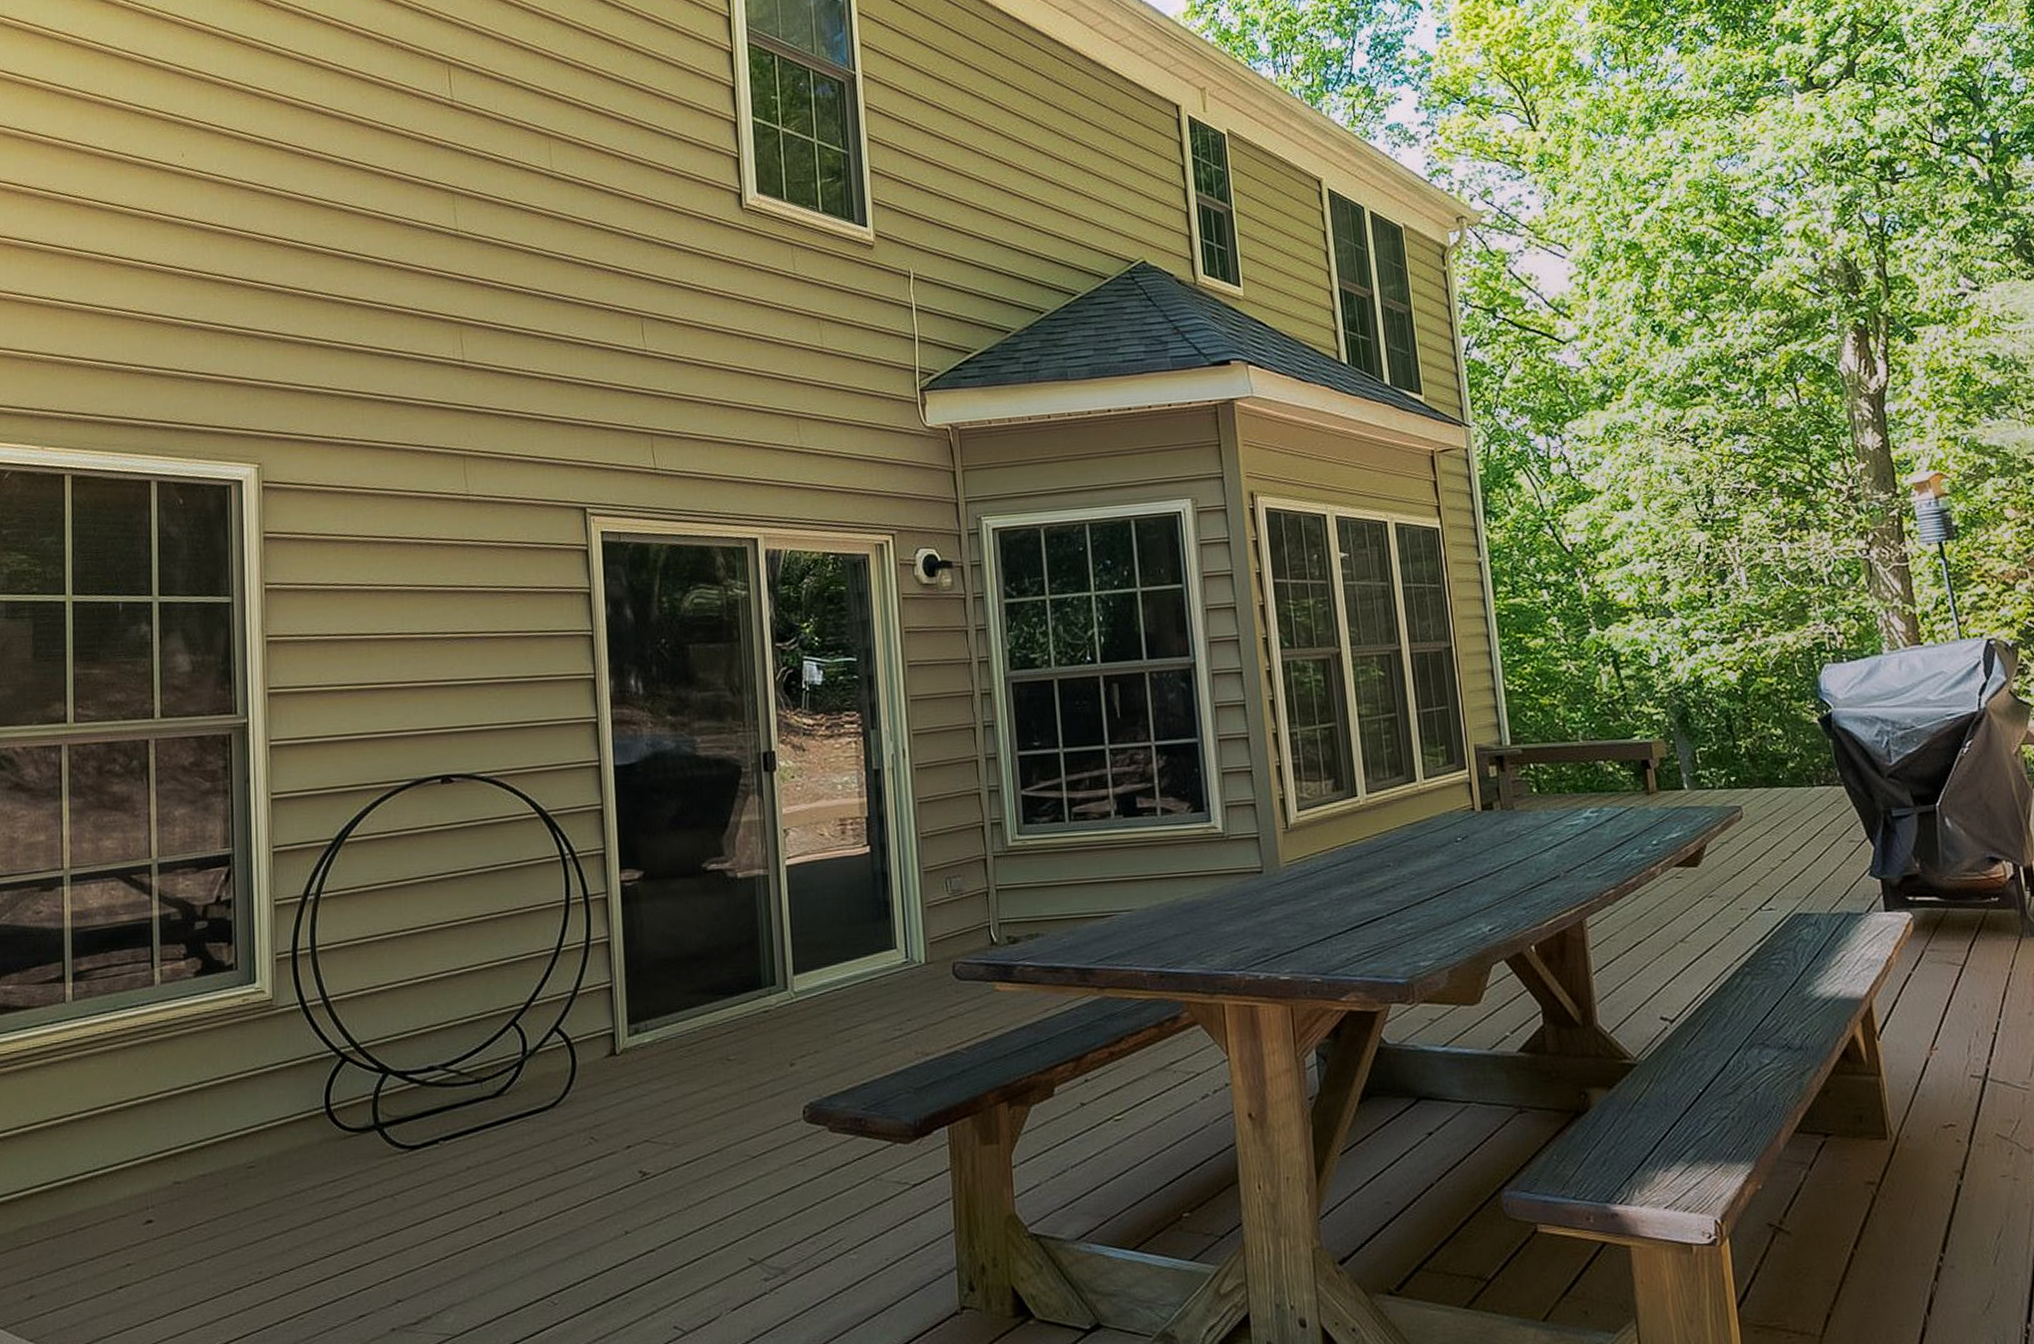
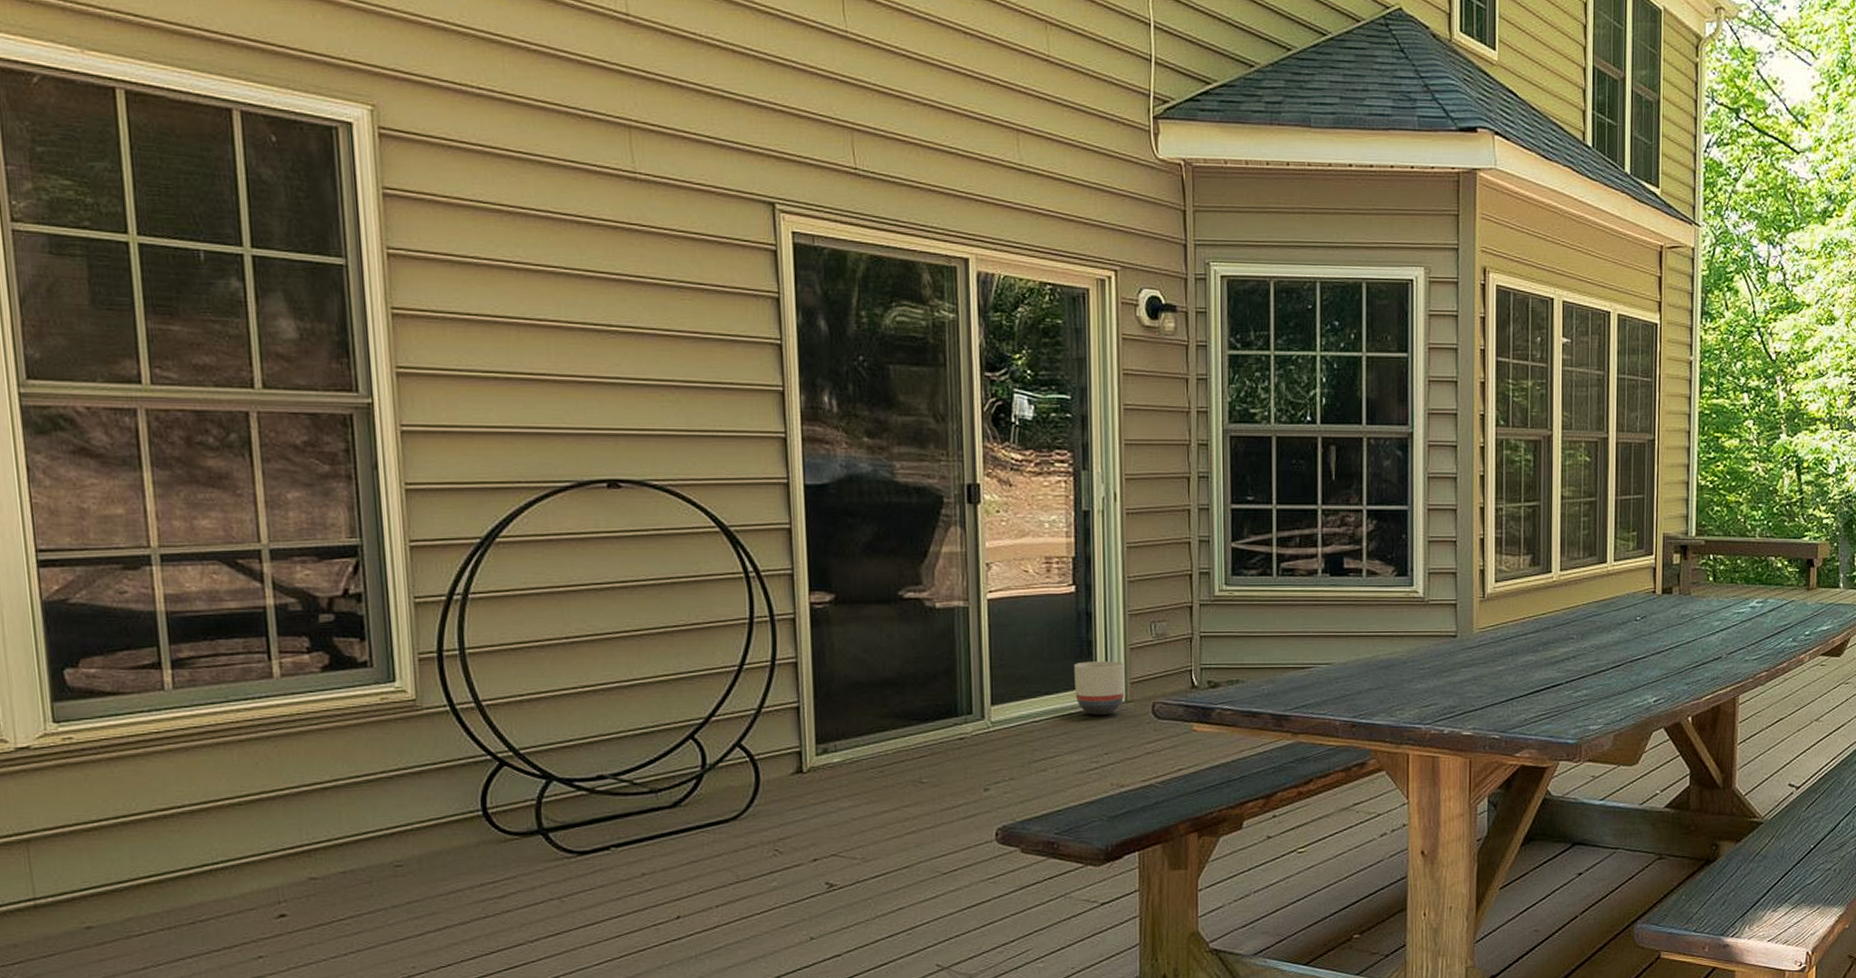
planter: none [873,921,924,980] -> present [1074,661,1125,715]

